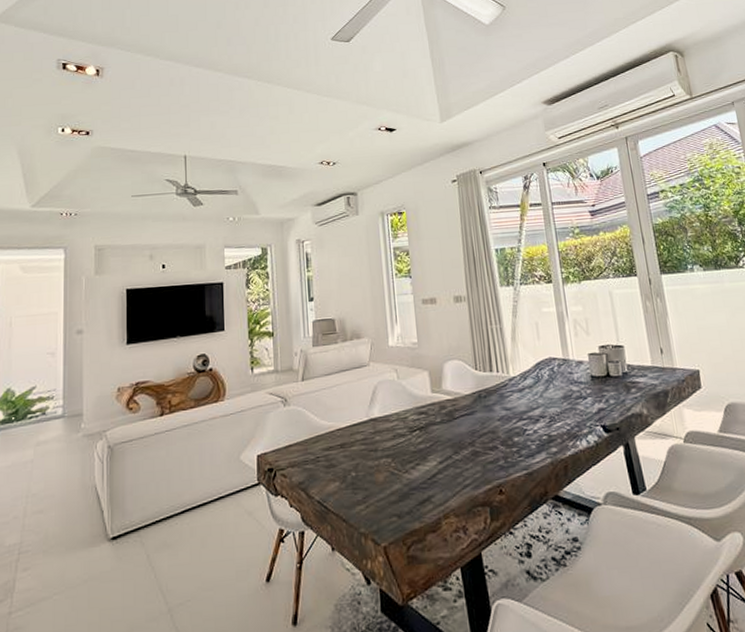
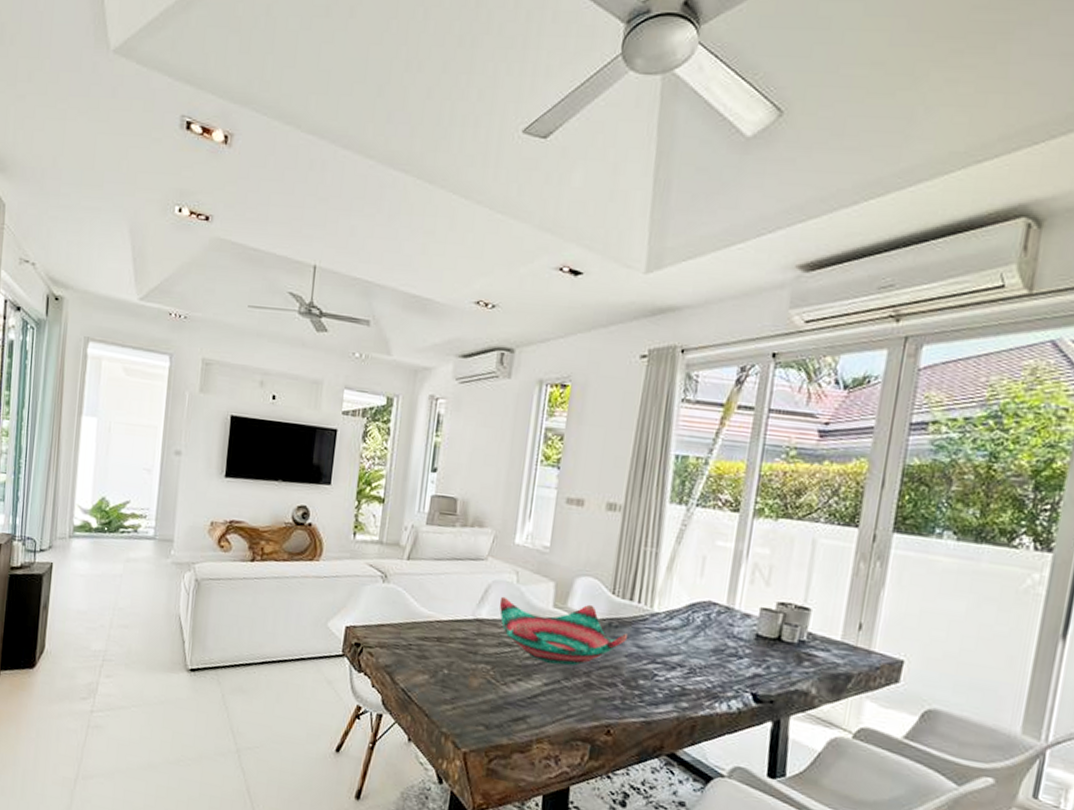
decorative bowl: none [386,383,496,443] -> present [499,596,627,666]

